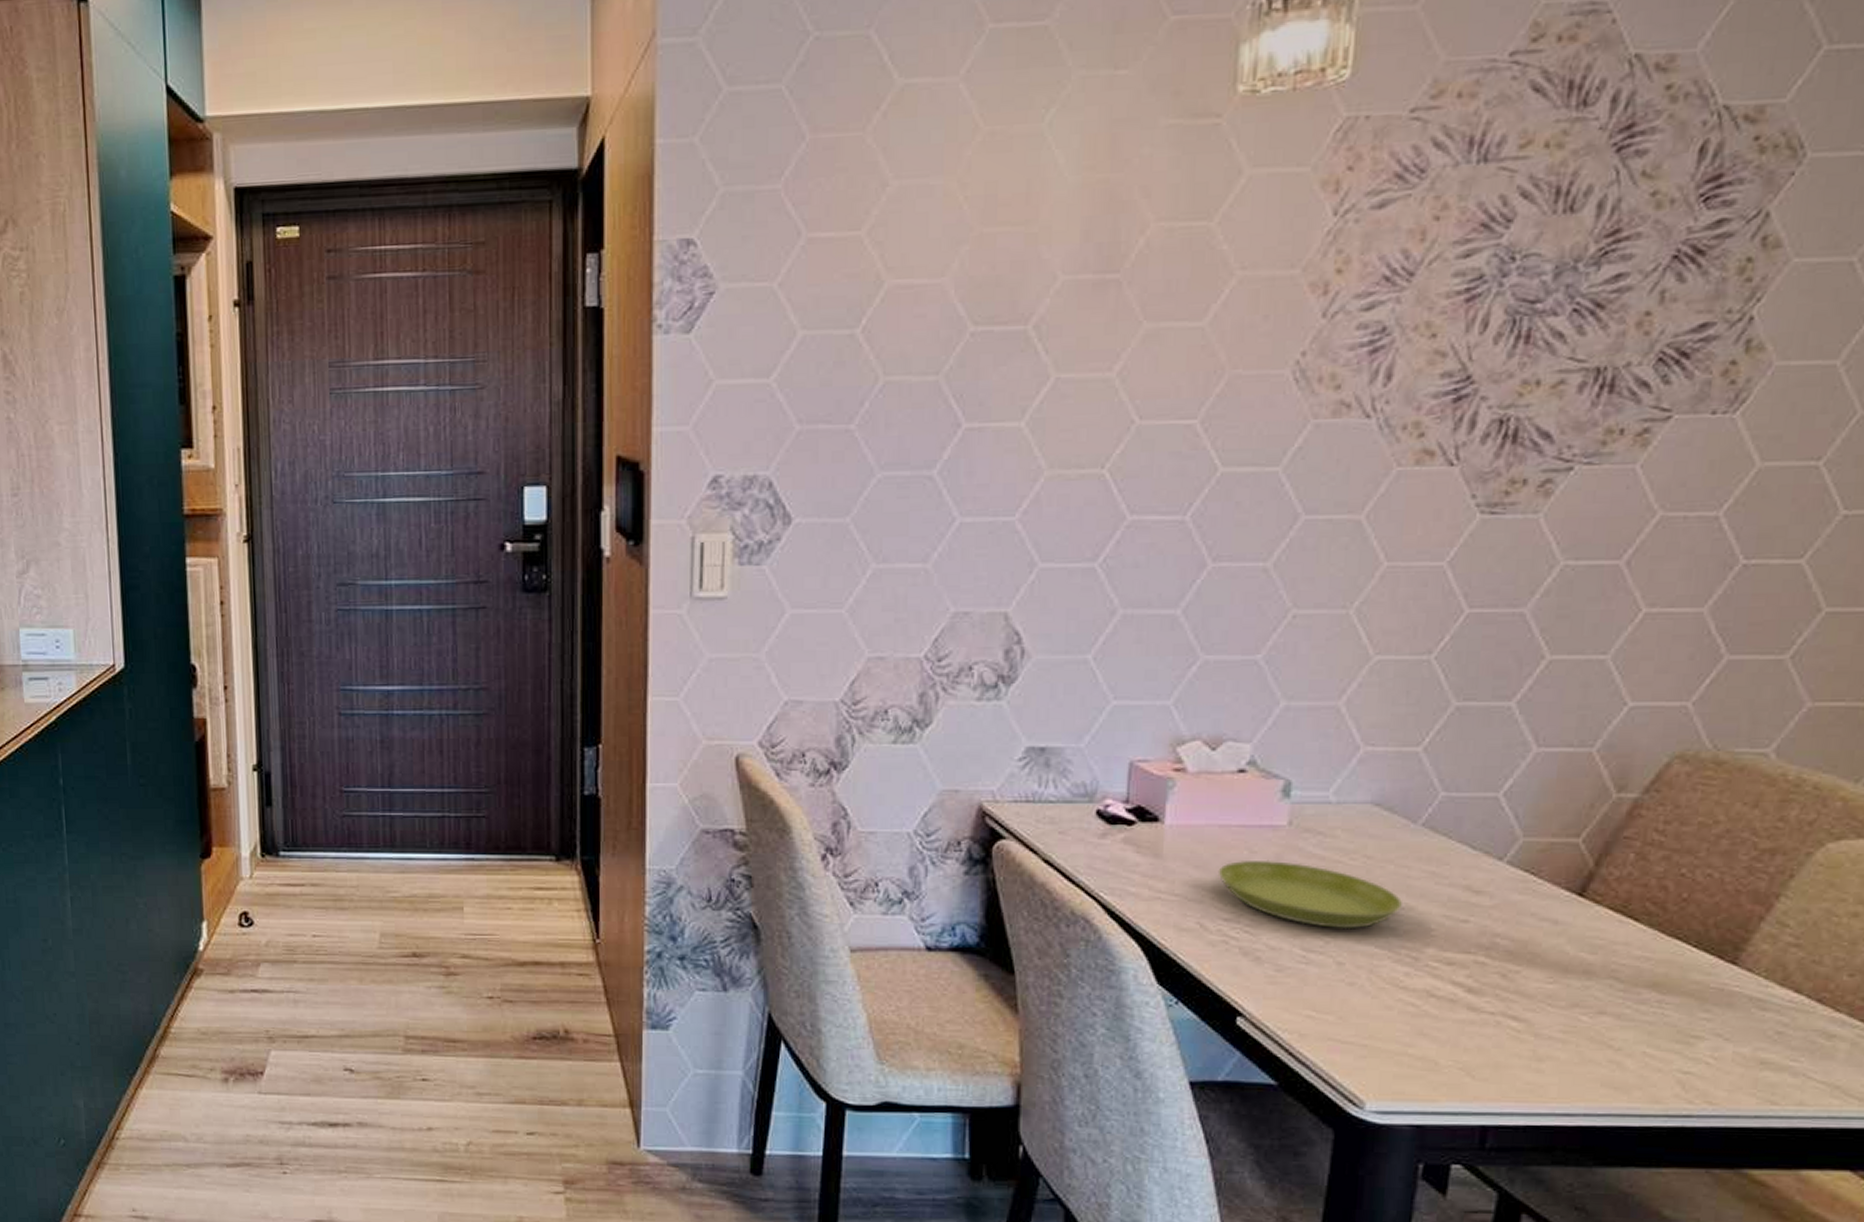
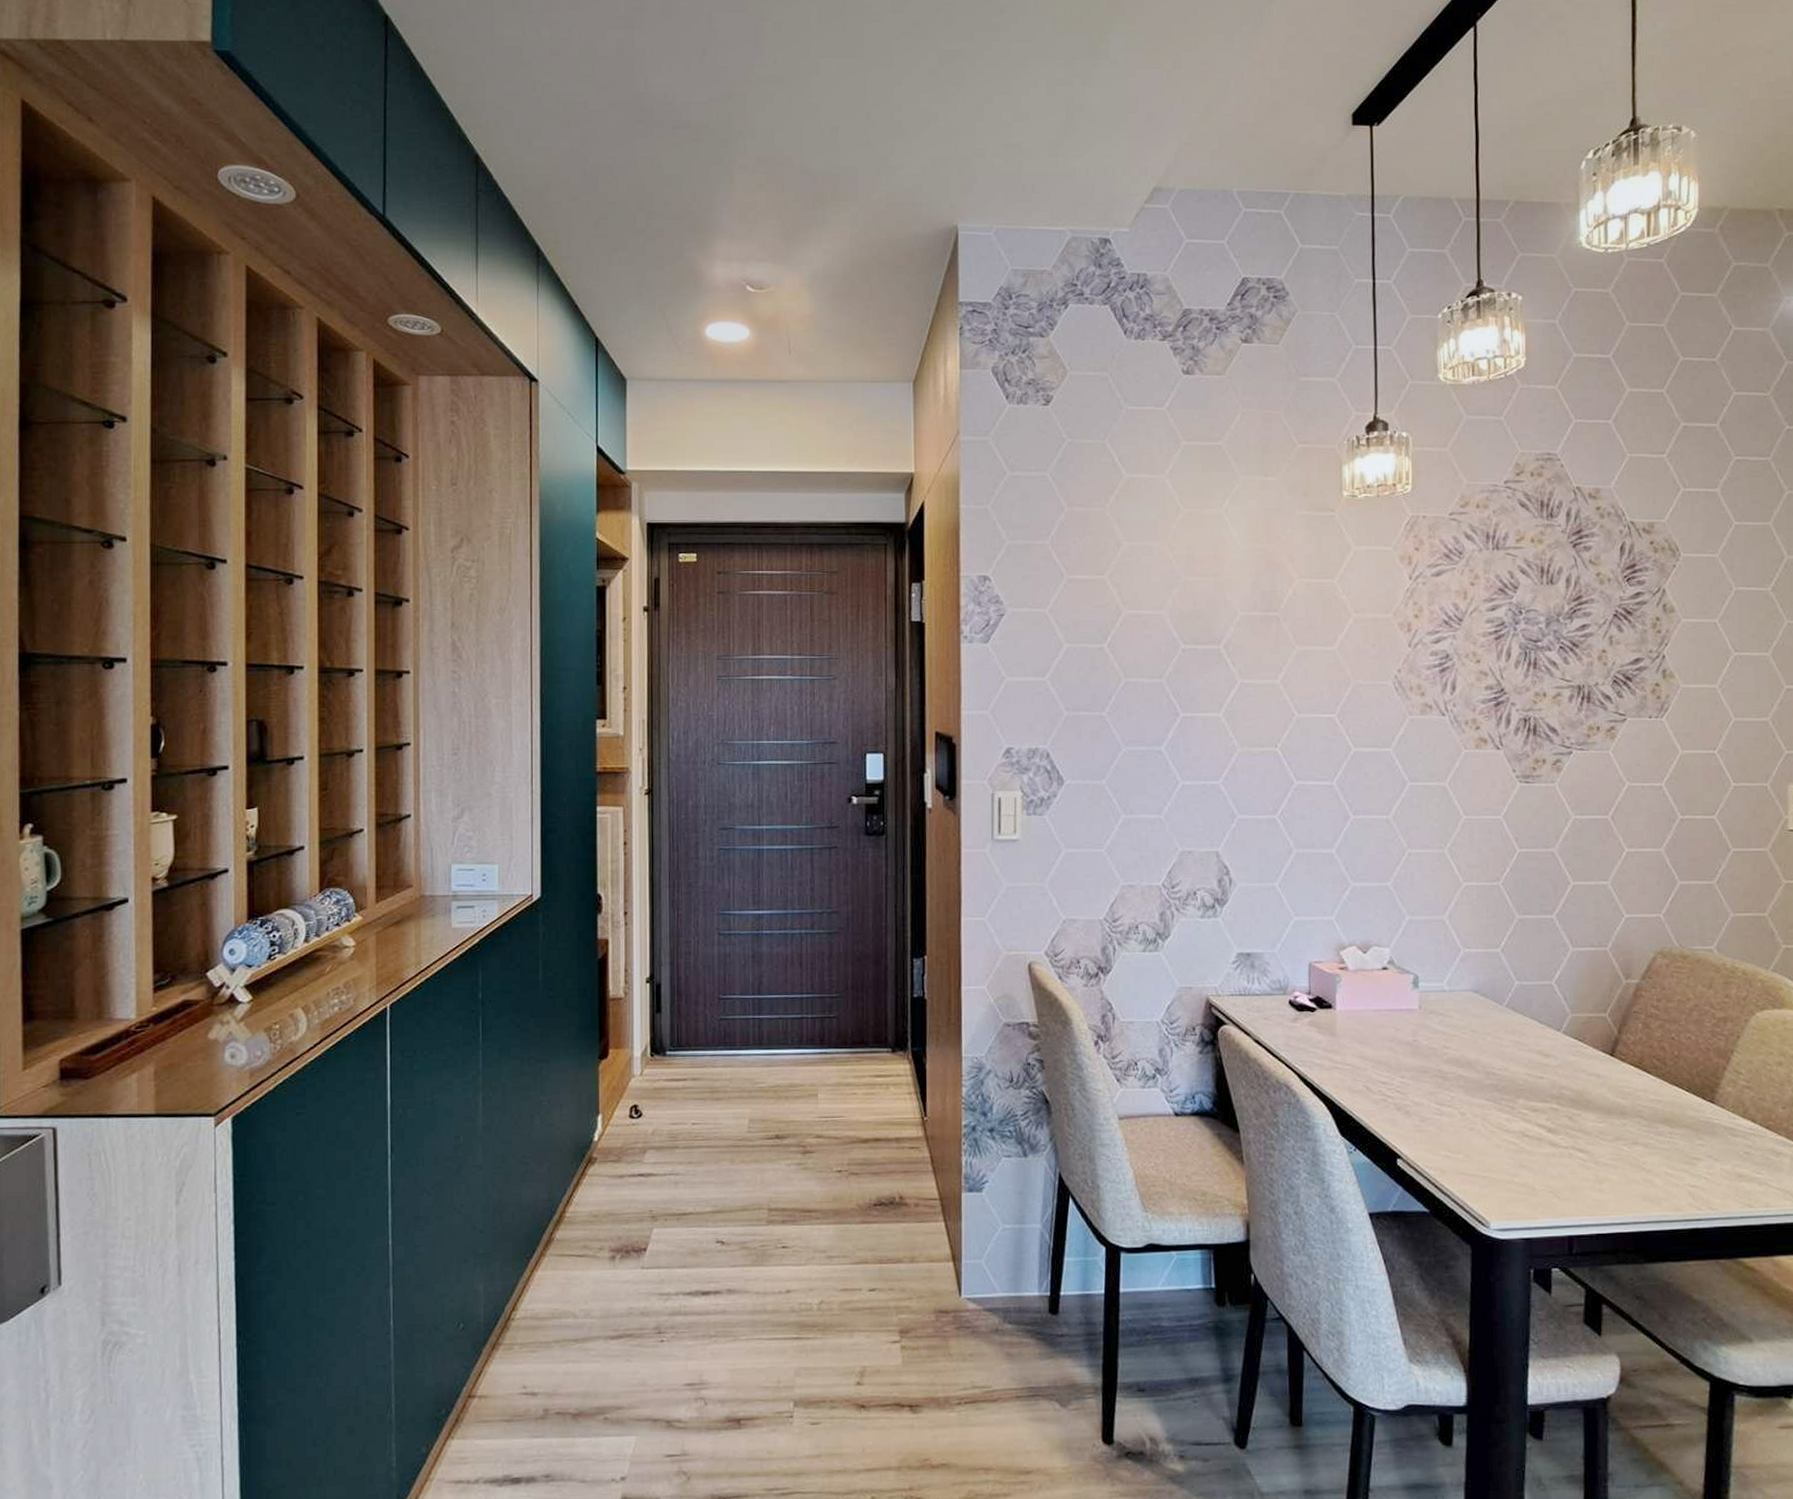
saucer: present [1217,859,1402,930] -> none [1375,1035,1499,1087]

